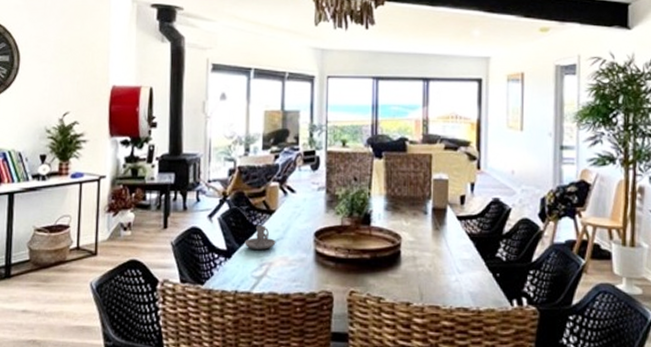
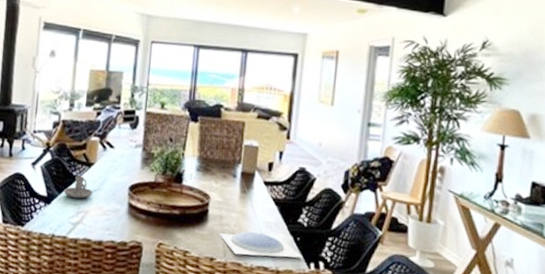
plate: none [413,271,504,297] -> present [219,231,302,258]

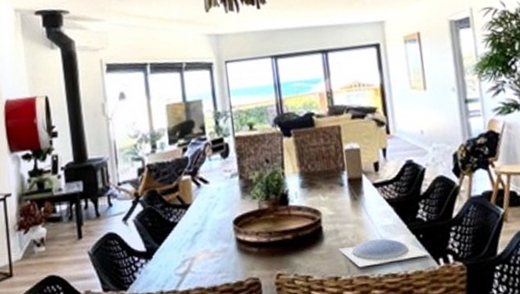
candle holder: present [64,176,93,199] -> none [163,221,196,247]

